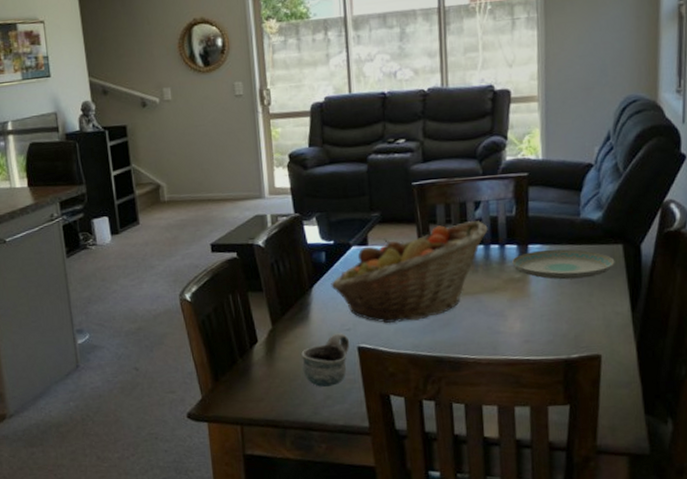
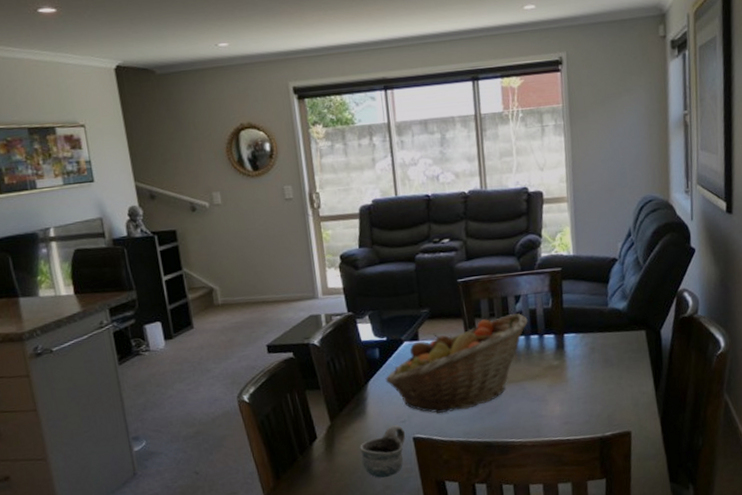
plate: present [512,249,615,280] -> none [550,336,640,365]

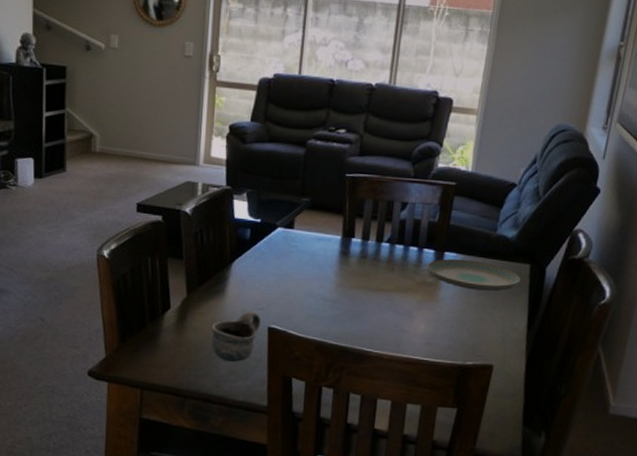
fruit basket: present [385,313,528,414] -> none [251,220,411,309]
plate: none [550,336,640,365] -> present [427,258,521,291]

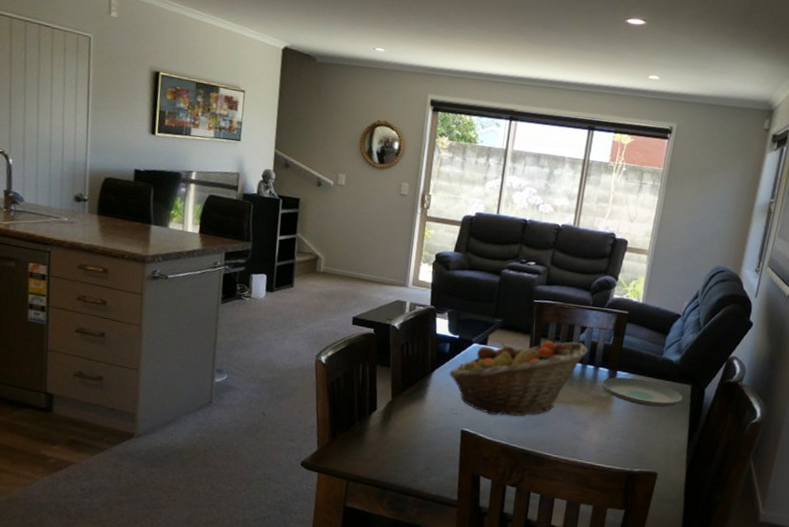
mug: present [211,311,261,362] -> none [410,415,456,460]
fruit basket: none [251,220,411,309] -> present [449,340,588,417]

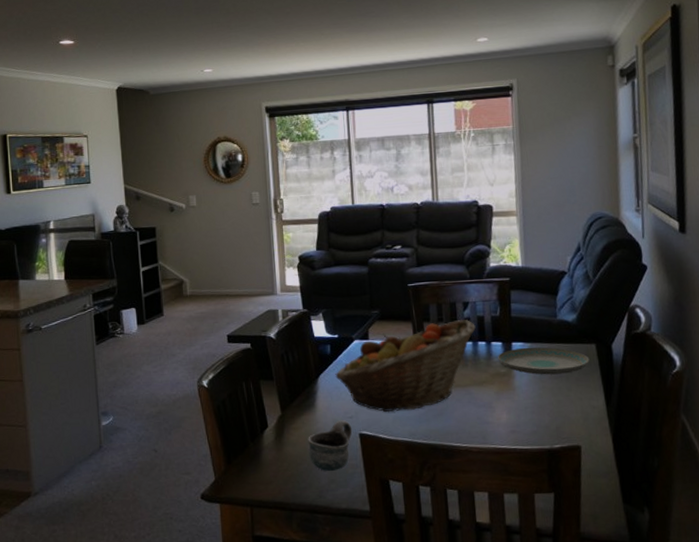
mug: none [410,415,456,460] -> present [308,420,353,471]

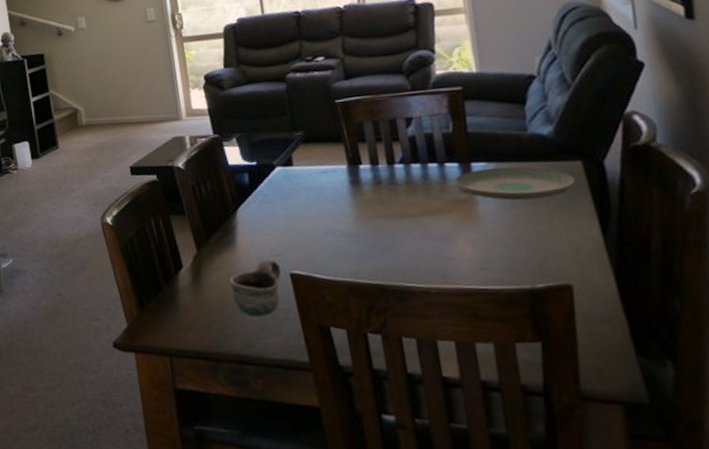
fruit basket: present [335,319,476,413] -> none [256,137,424,249]

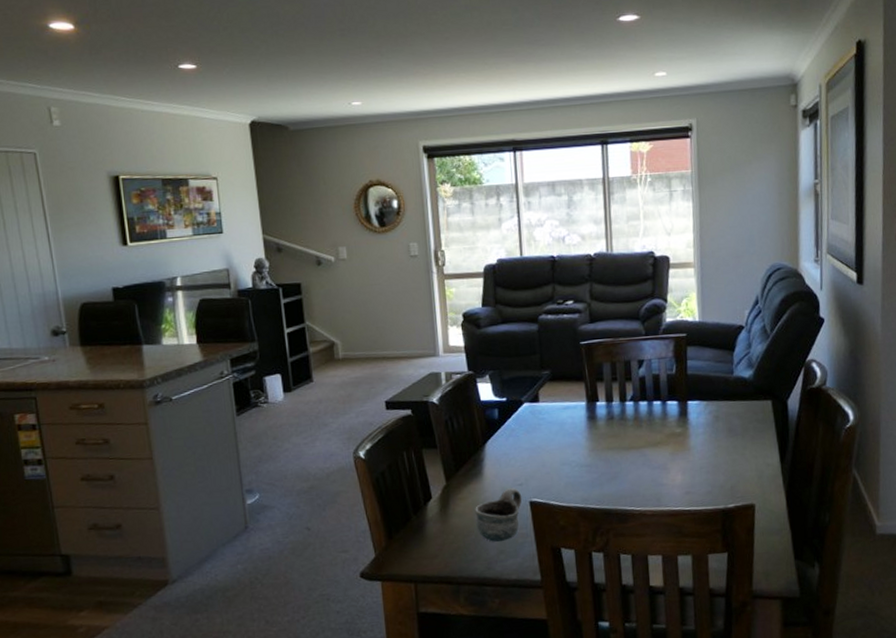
plate: present [454,167,576,200] -> none [673,405,765,434]

